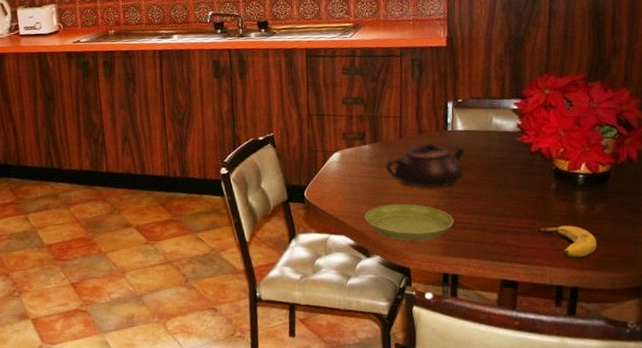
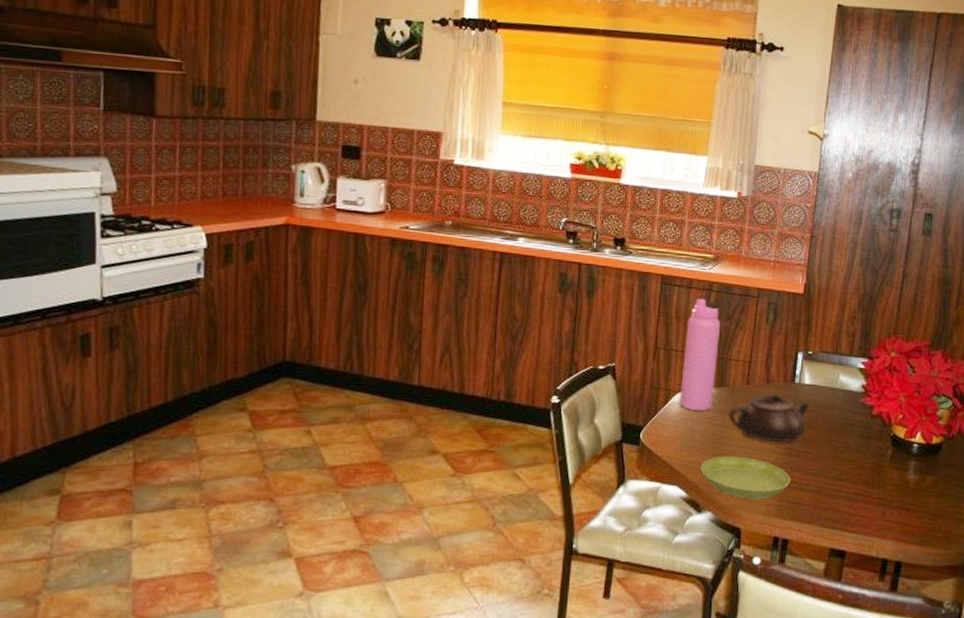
water bottle: none [335,65,369,167] -> present [680,299,721,412]
banana: present [533,225,597,260] -> none [866,495,924,533]

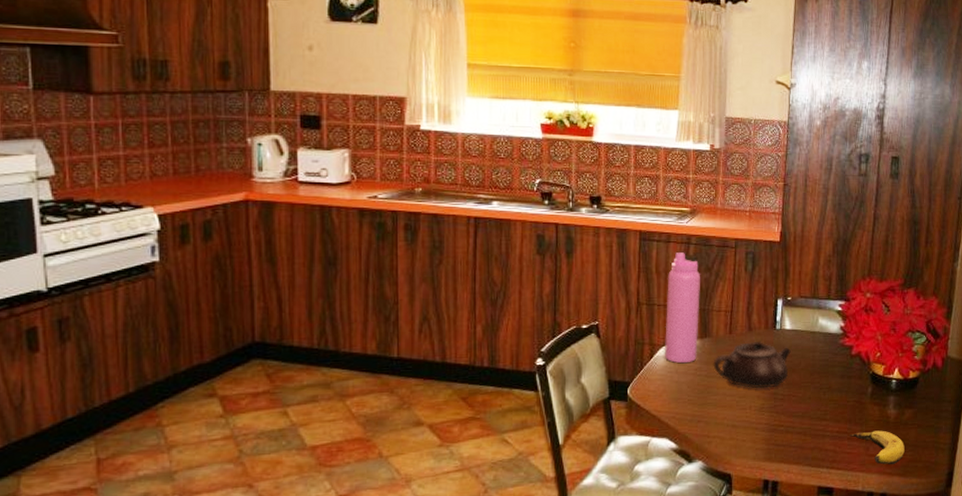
saucer: present [700,456,791,500] -> none [689,404,778,446]
banana: none [866,495,924,533] -> present [850,430,905,465]

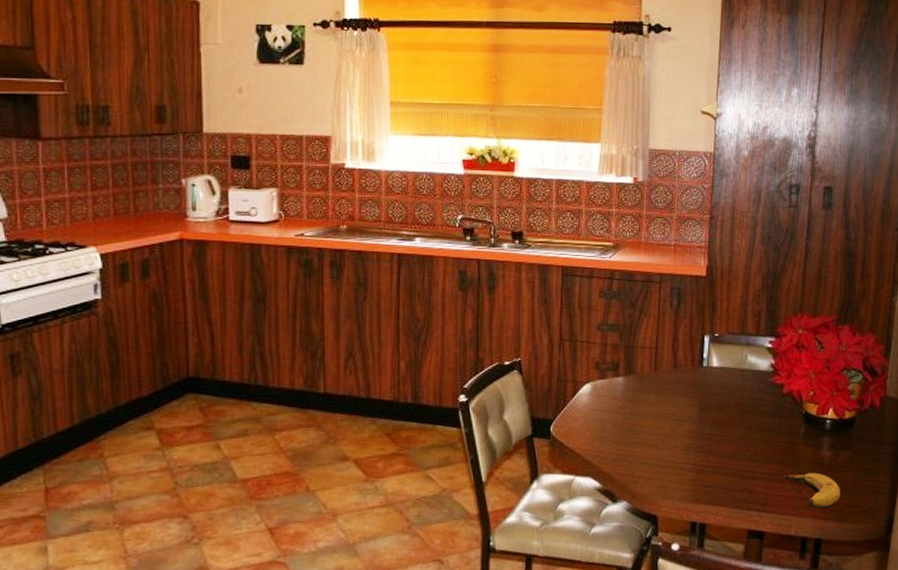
water bottle: present [665,252,701,364] -> none [588,288,625,401]
teapot: present [713,341,791,388] -> none [638,378,719,427]

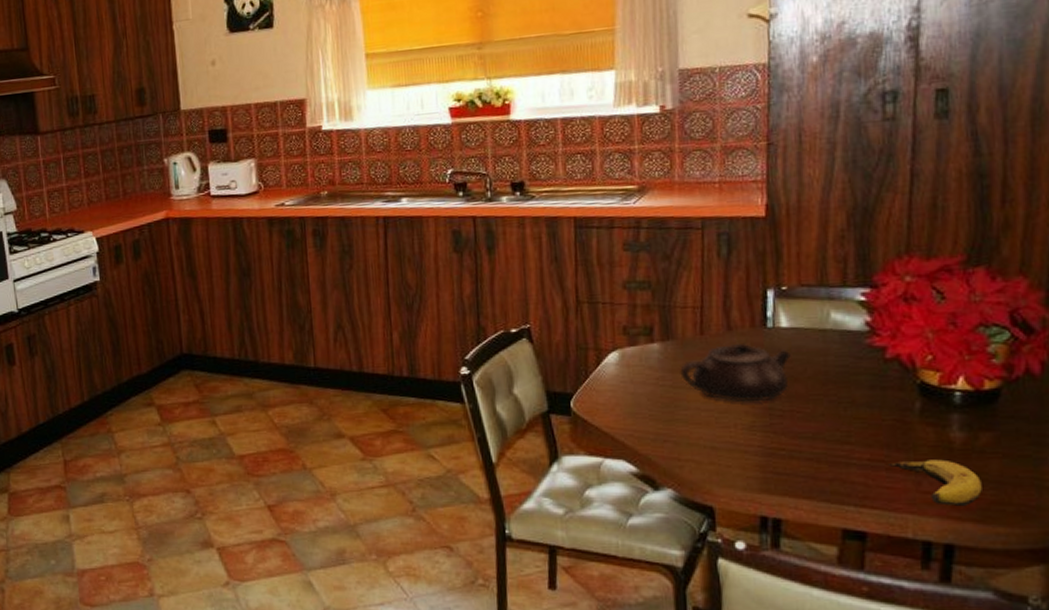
teapot: none [638,378,719,427] -> present [680,342,791,402]

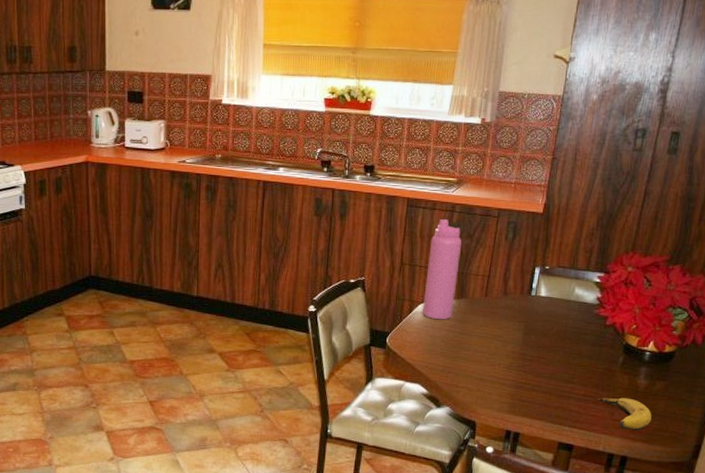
water bottle: none [613,239,658,372] -> present [423,219,462,320]
teapot: present [680,342,791,402] -> none [467,305,544,348]

